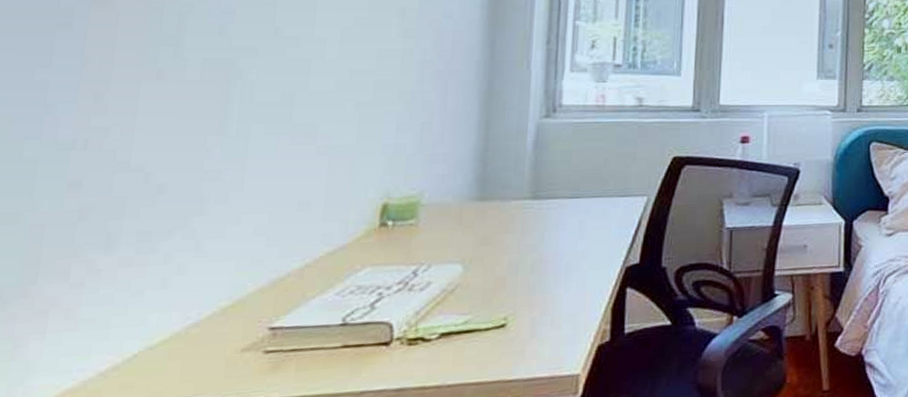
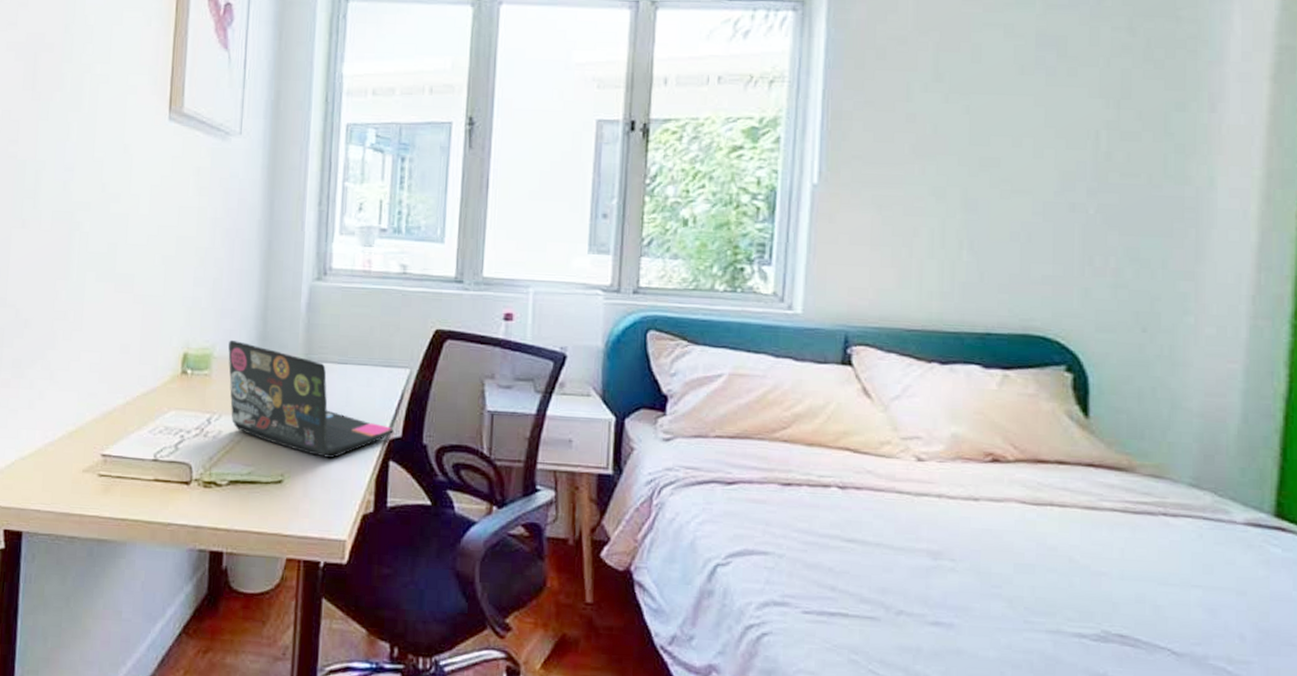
laptop: none [439,184,632,294] -> present [228,339,395,458]

